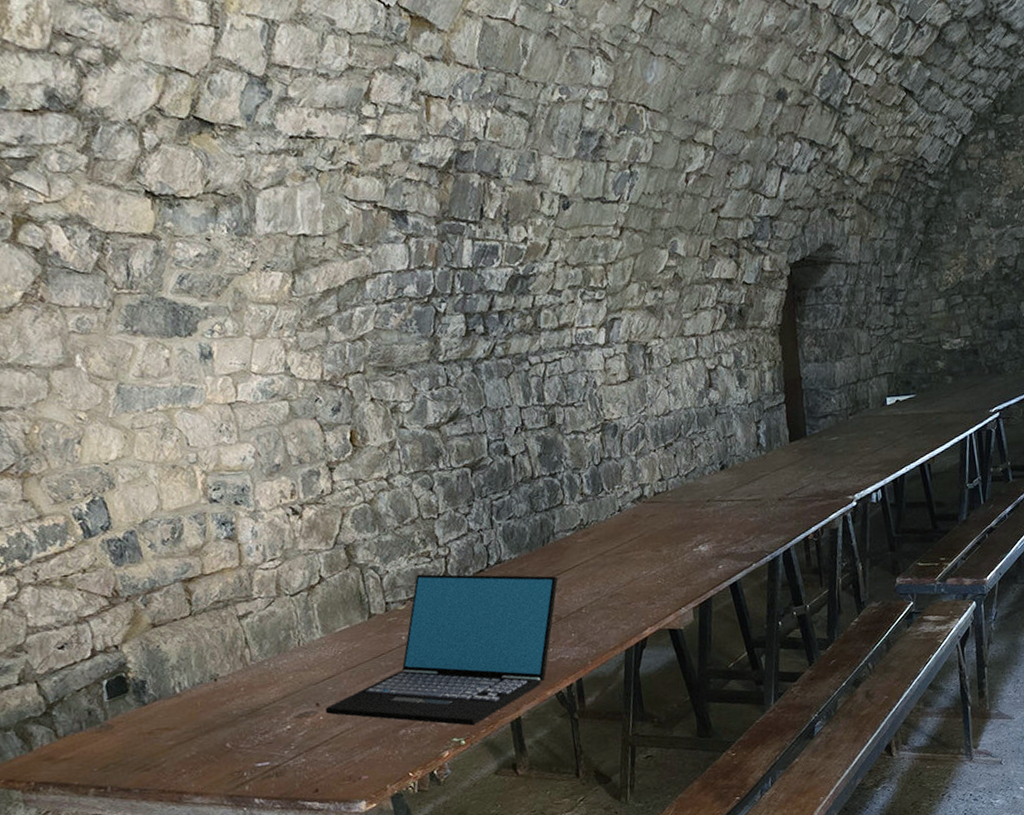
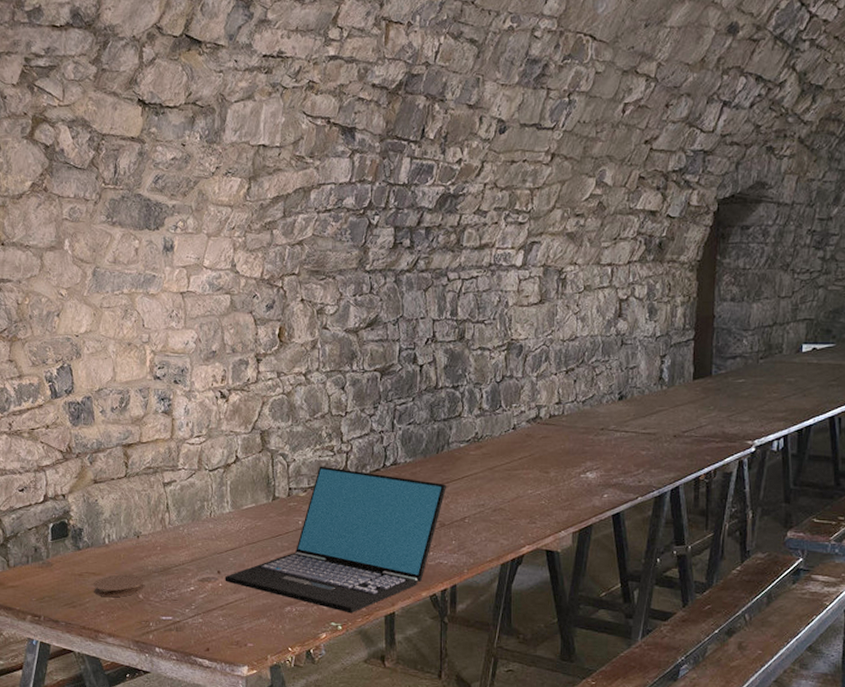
coaster: none [168,722,232,753] -> present [94,574,145,598]

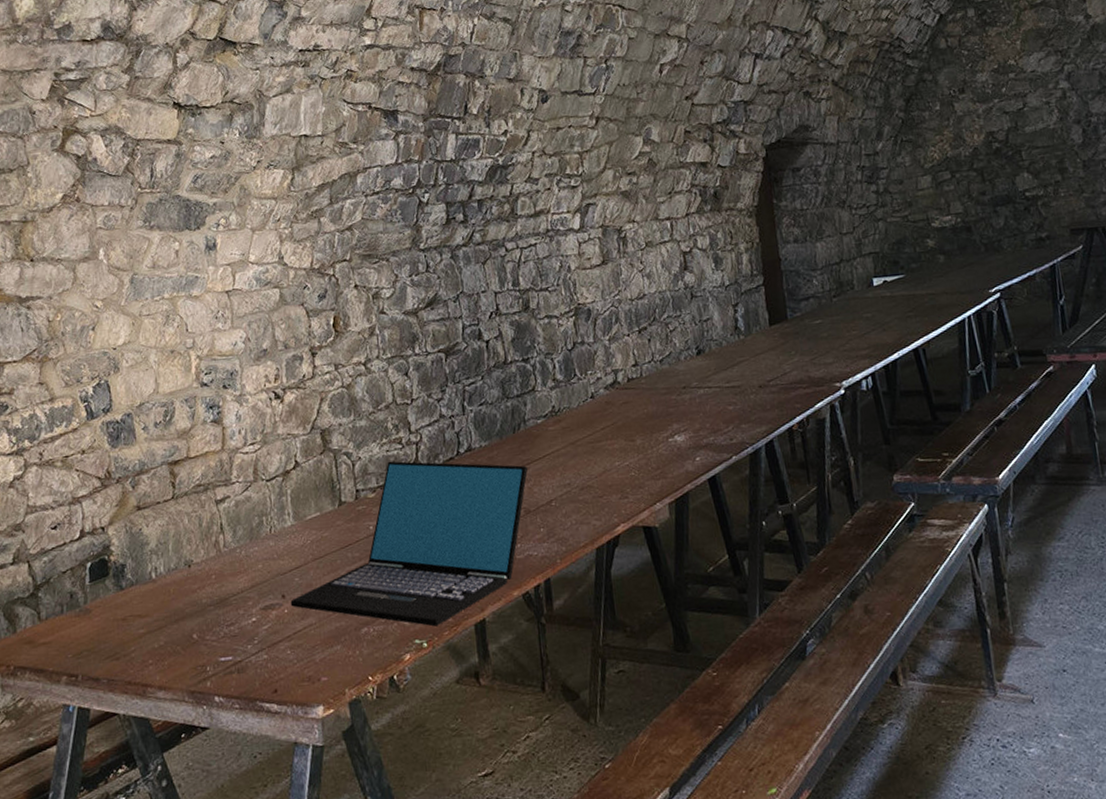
coaster: present [94,574,145,598] -> none [140,611,200,643]

